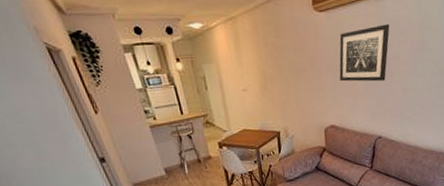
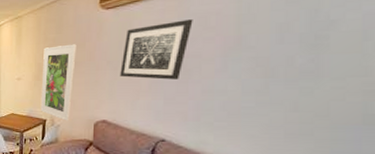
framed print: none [266,49,302,131] -> present [40,44,77,121]

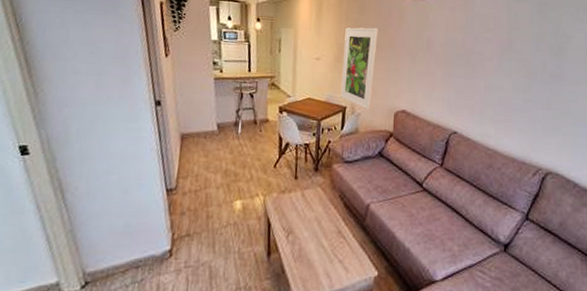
wall art: present [120,19,193,80] -> none [418,19,477,74]

